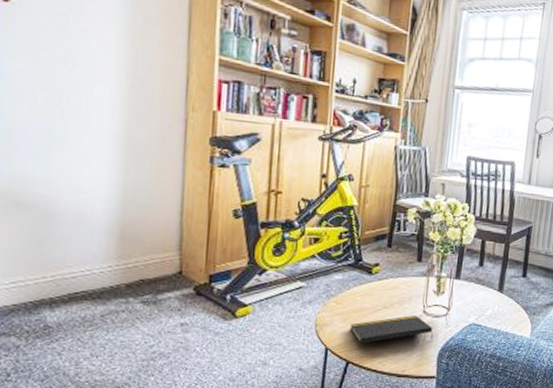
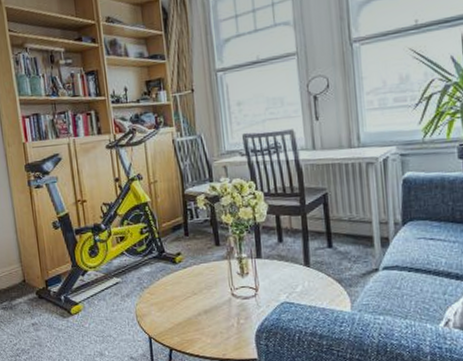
notepad: present [349,315,433,344] -> none [166,298,246,331]

